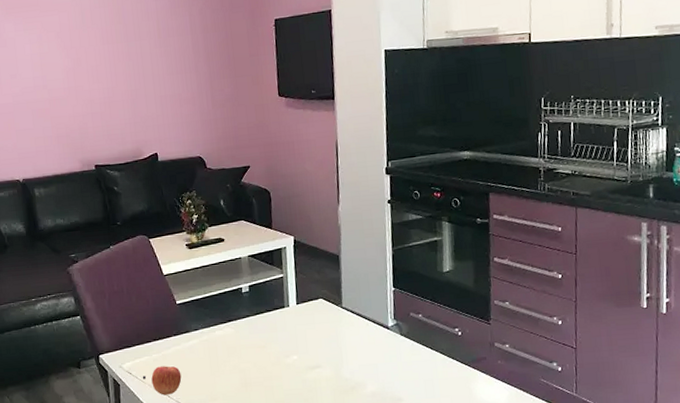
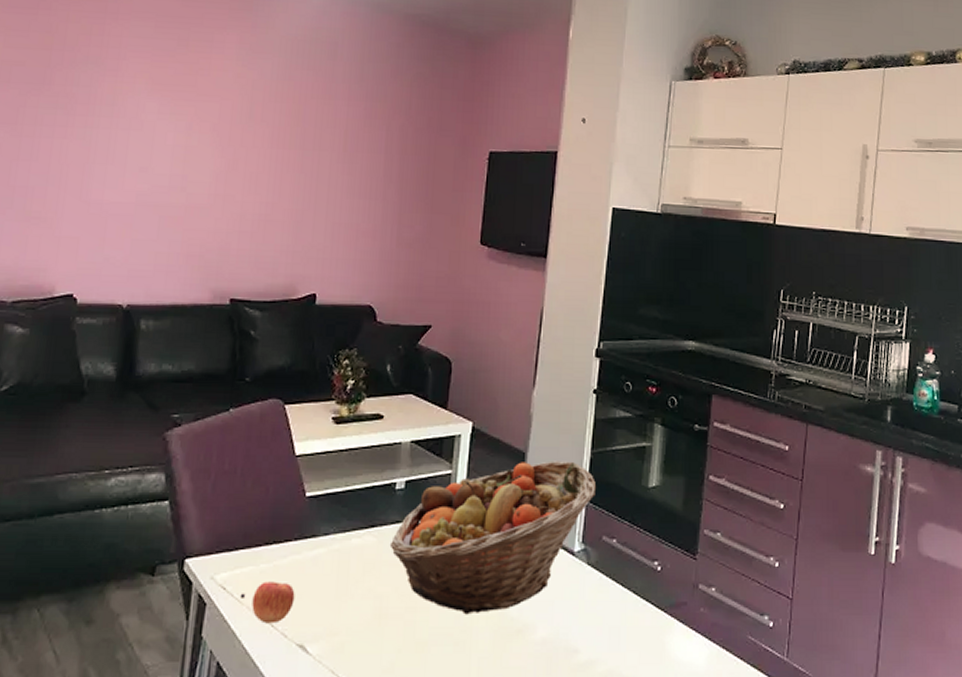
fruit basket: none [244,258,400,379] -> present [389,461,596,615]

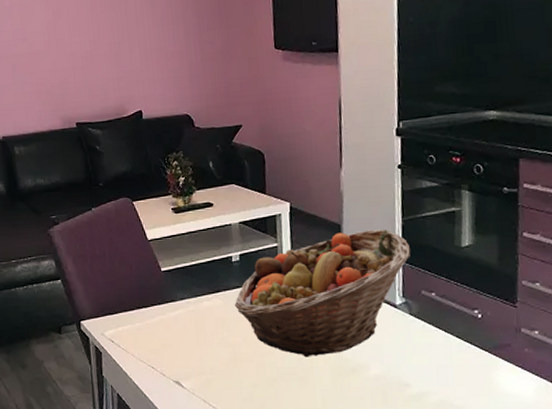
apple: present [239,581,295,624] -> none [125,335,167,366]

